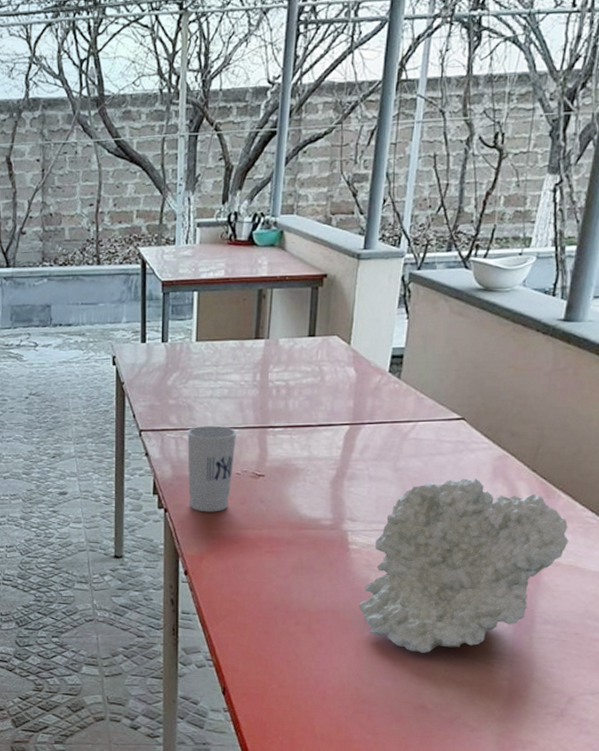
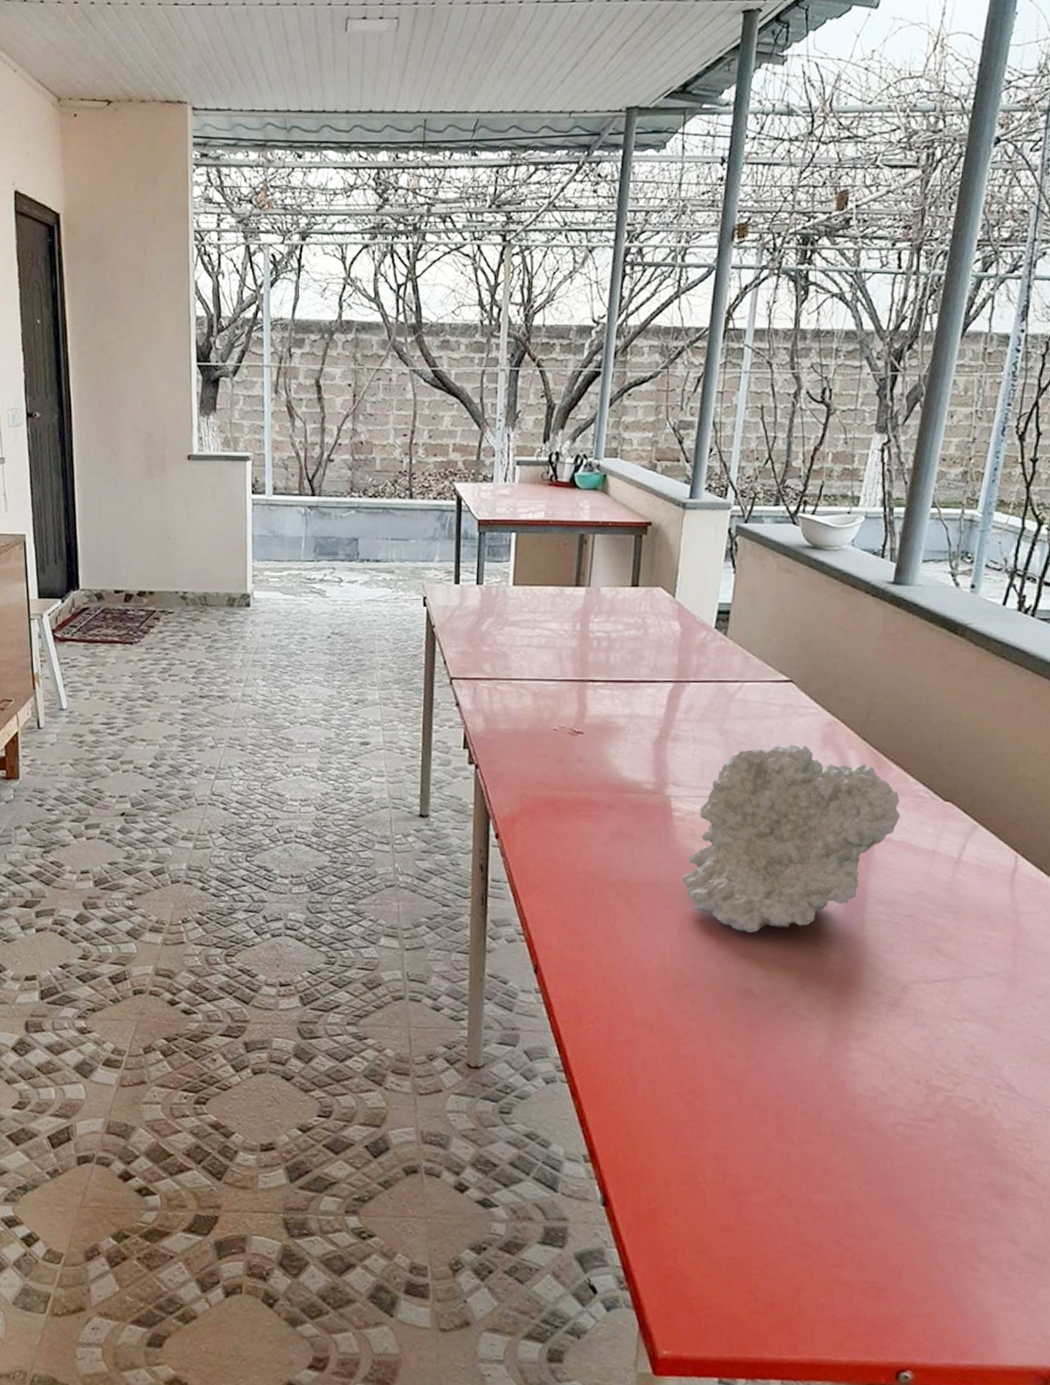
cup: present [187,425,237,512] -> none [501,676,555,771]

